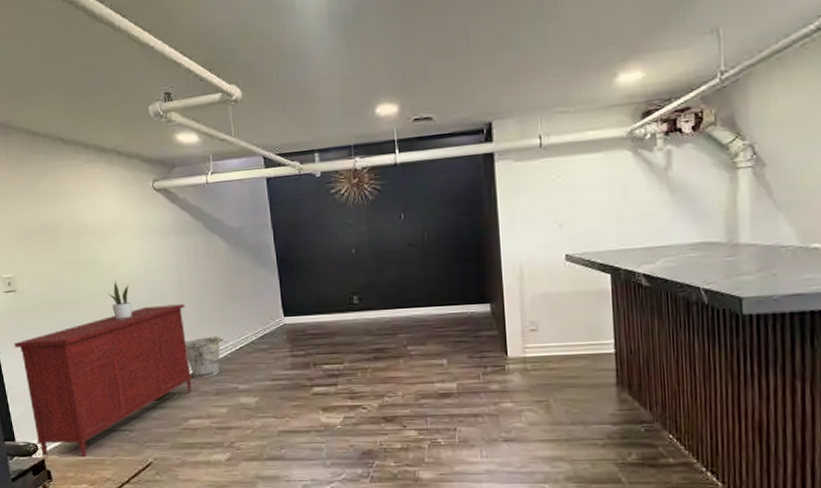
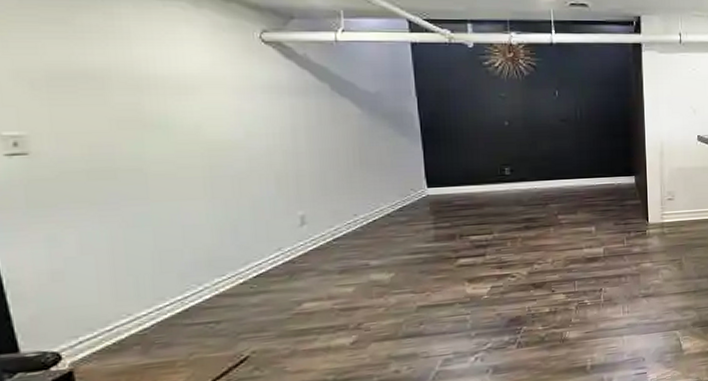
sideboard: present [14,304,192,458] -> none [21,173,308,368]
potted plant: present [108,281,133,320] -> none [188,145,226,191]
bucket: present [185,336,223,379] -> none [300,209,352,257]

